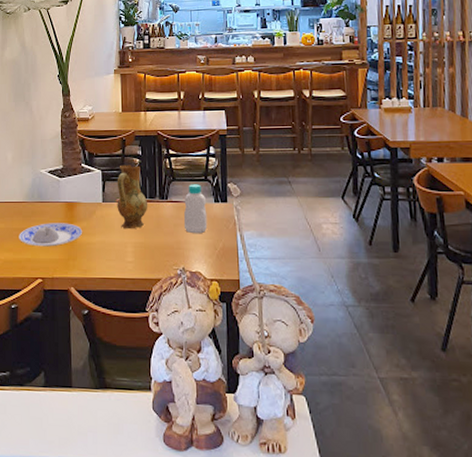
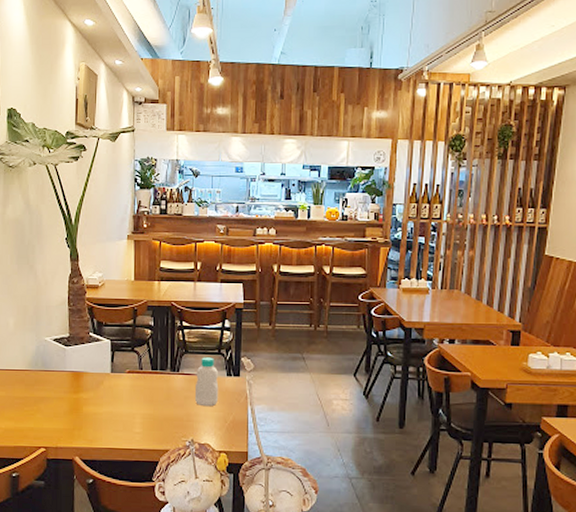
plate: present [19,223,83,247] -> none [21,392,89,416]
ceramic jug: present [117,164,148,228] -> none [126,335,159,400]

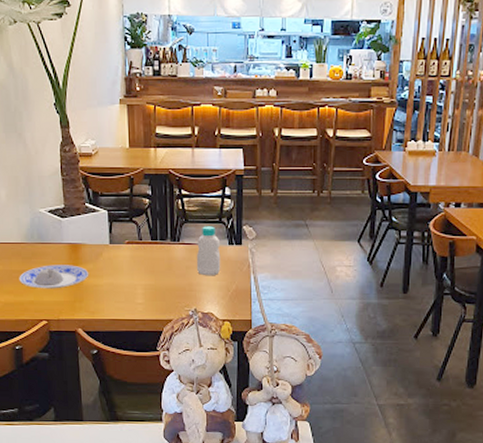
plate: none [21,392,89,416] -> present [19,265,89,289]

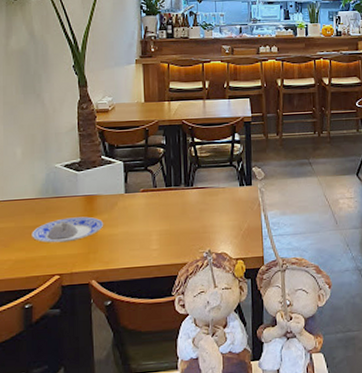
bottle: present [196,226,221,276] -> none [209,170,233,217]

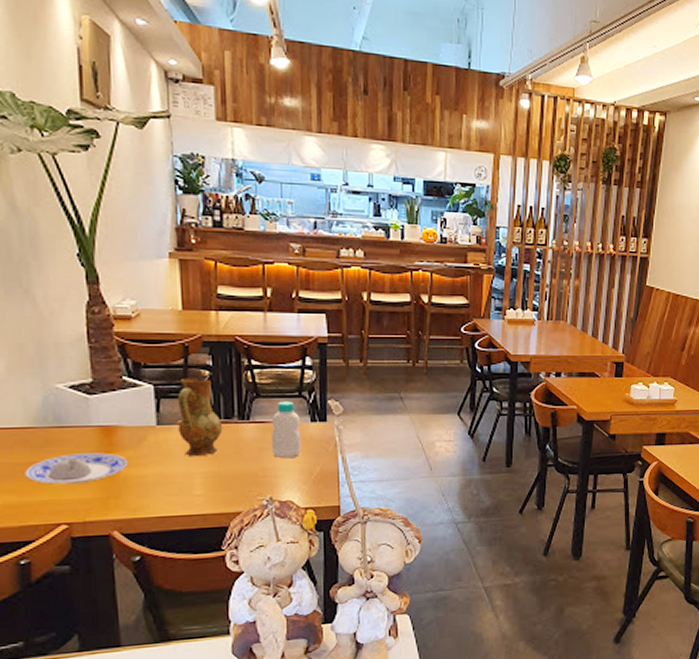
ceramic jug: none [140,154,173,217] -> present [177,377,223,456]
bottle: none [209,170,233,217] -> present [271,401,302,459]

